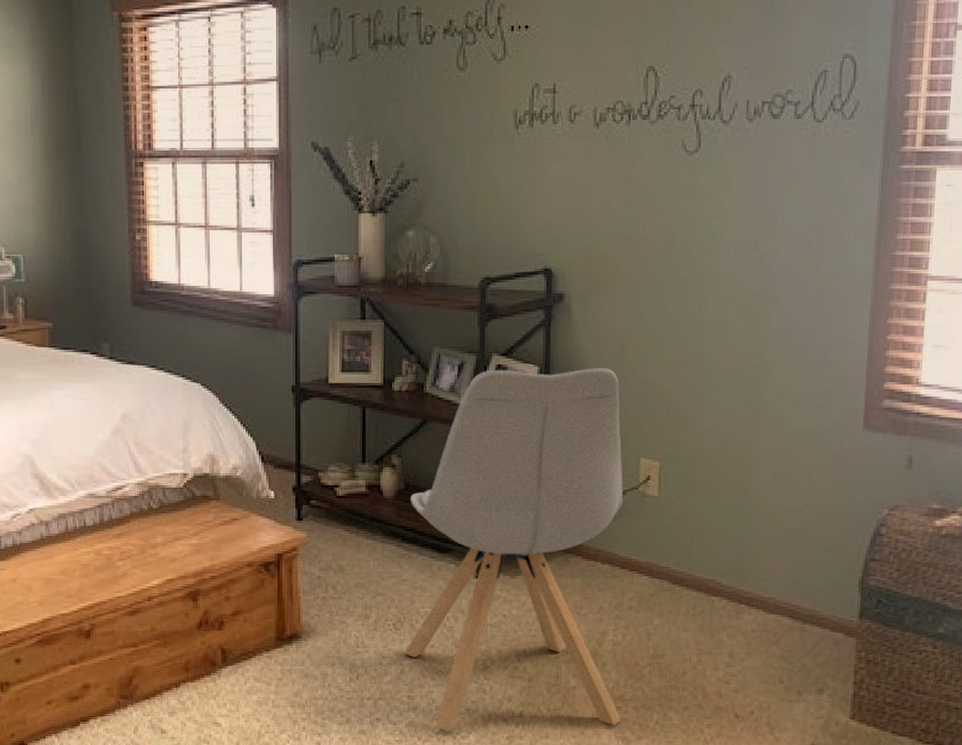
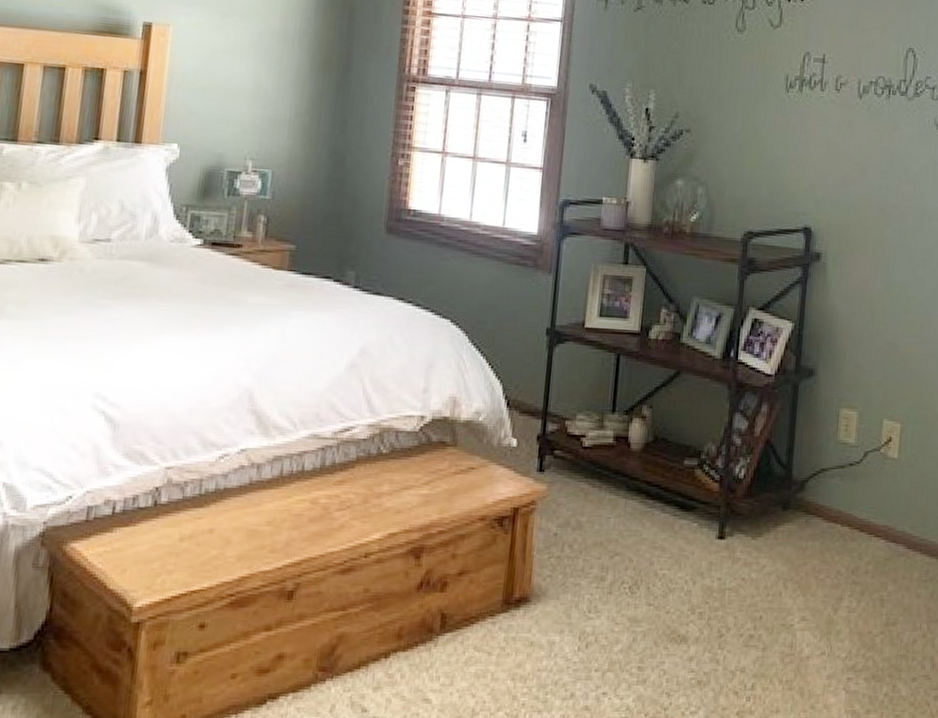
chair: present [403,368,624,732] -> none [637,323,867,707]

